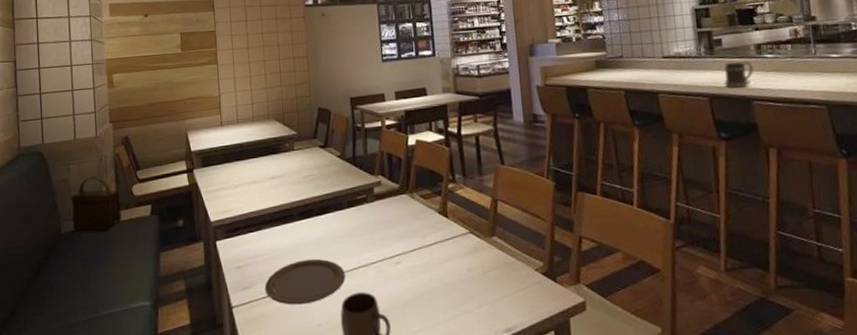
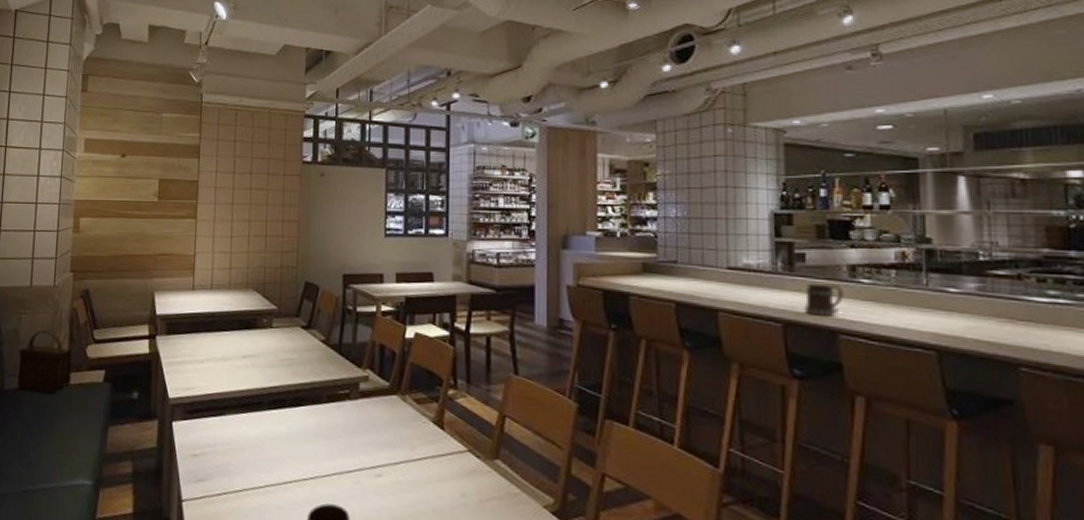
plate: present [264,258,346,305] -> none [221,456,316,509]

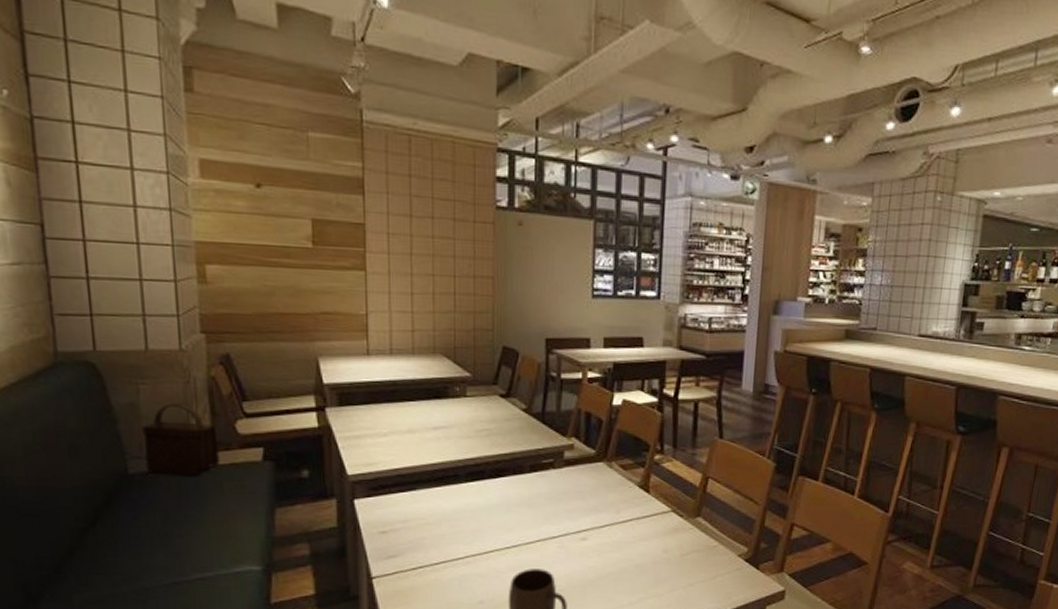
beer mug: present [804,283,844,318] -> none [975,349,1009,381]

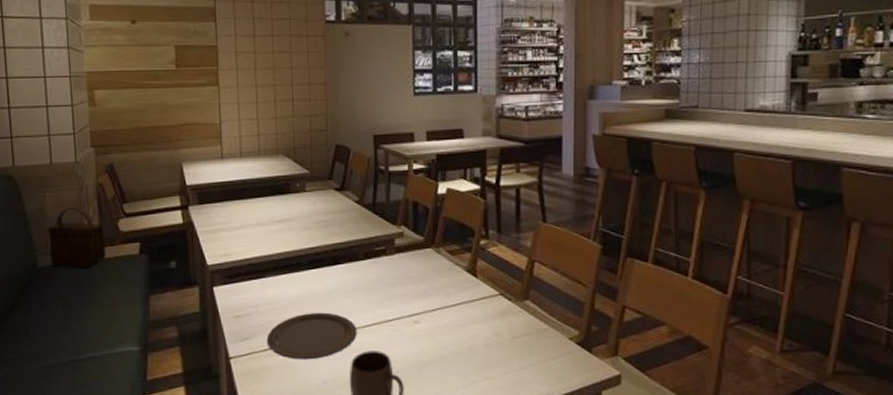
plate: none [416,528,519,579] -> present [266,312,357,360]

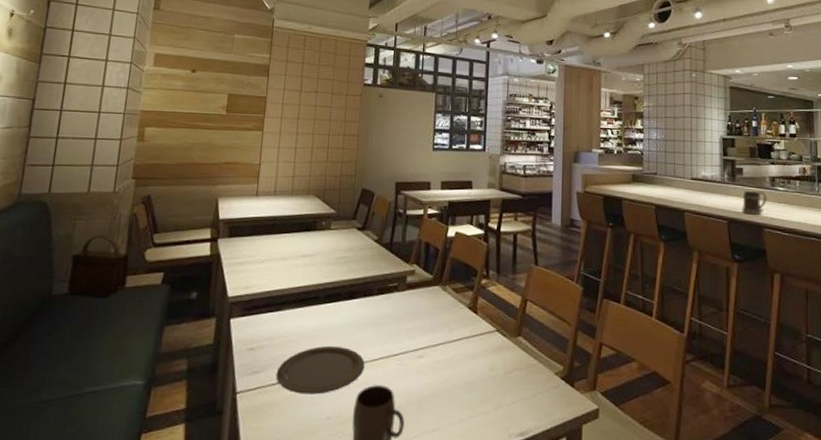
beer mug: none [812,120,850,153] -> present [741,190,767,216]

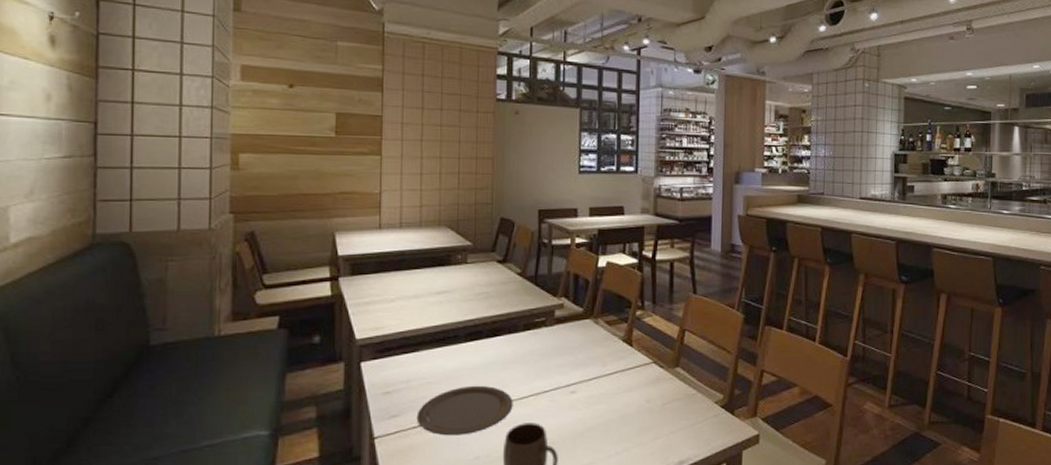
handbag: present [66,234,129,298] -> none [167,277,237,346]
beer mug: present [741,190,767,216] -> none [911,209,938,236]

